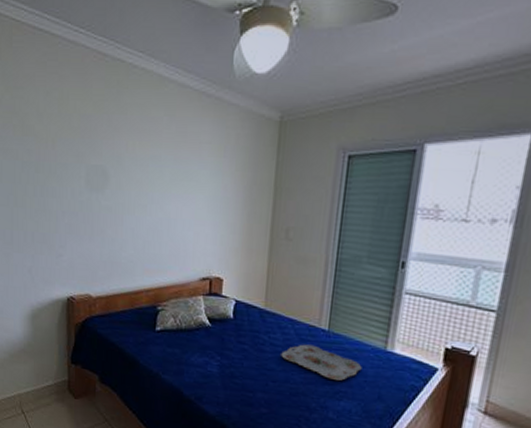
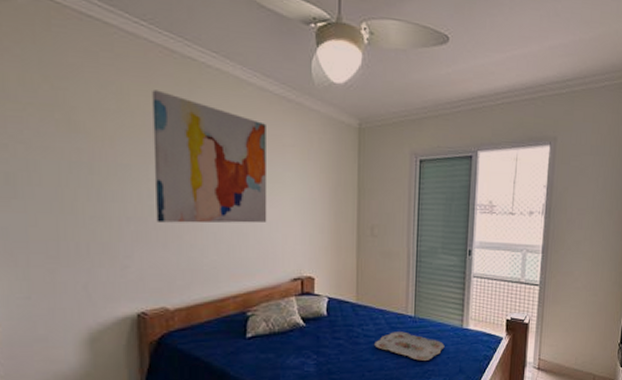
wall art: none [85,93,185,221] -> present [152,89,267,223]

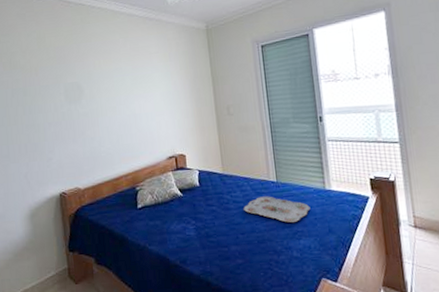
wall art: present [152,89,267,223] -> none [59,30,144,124]

